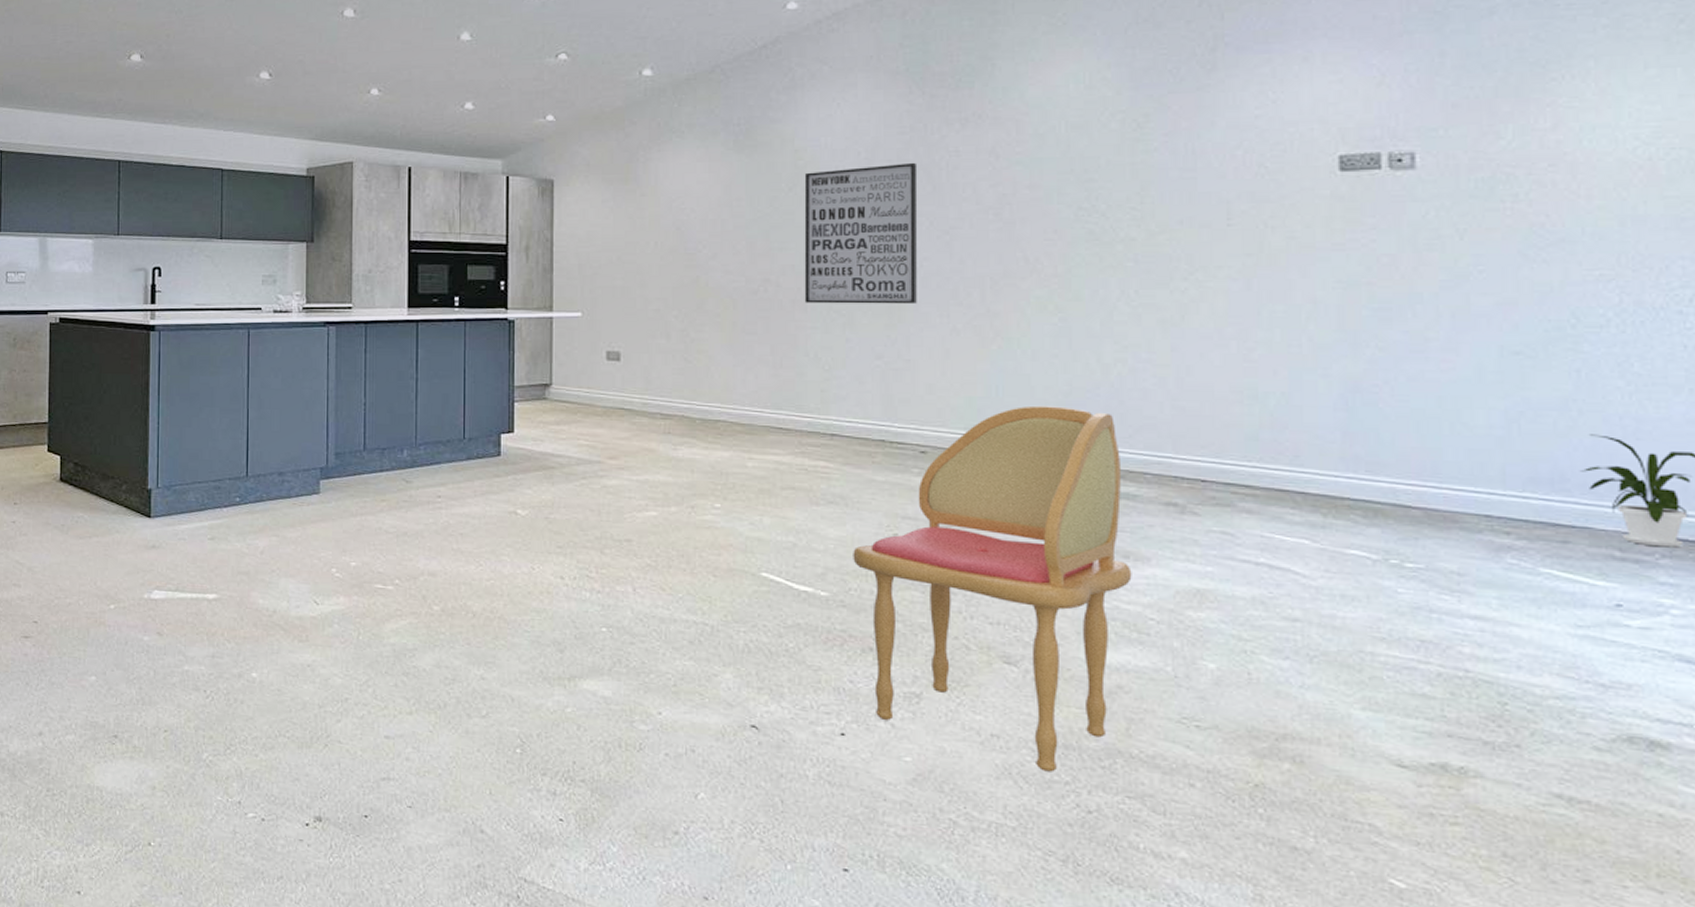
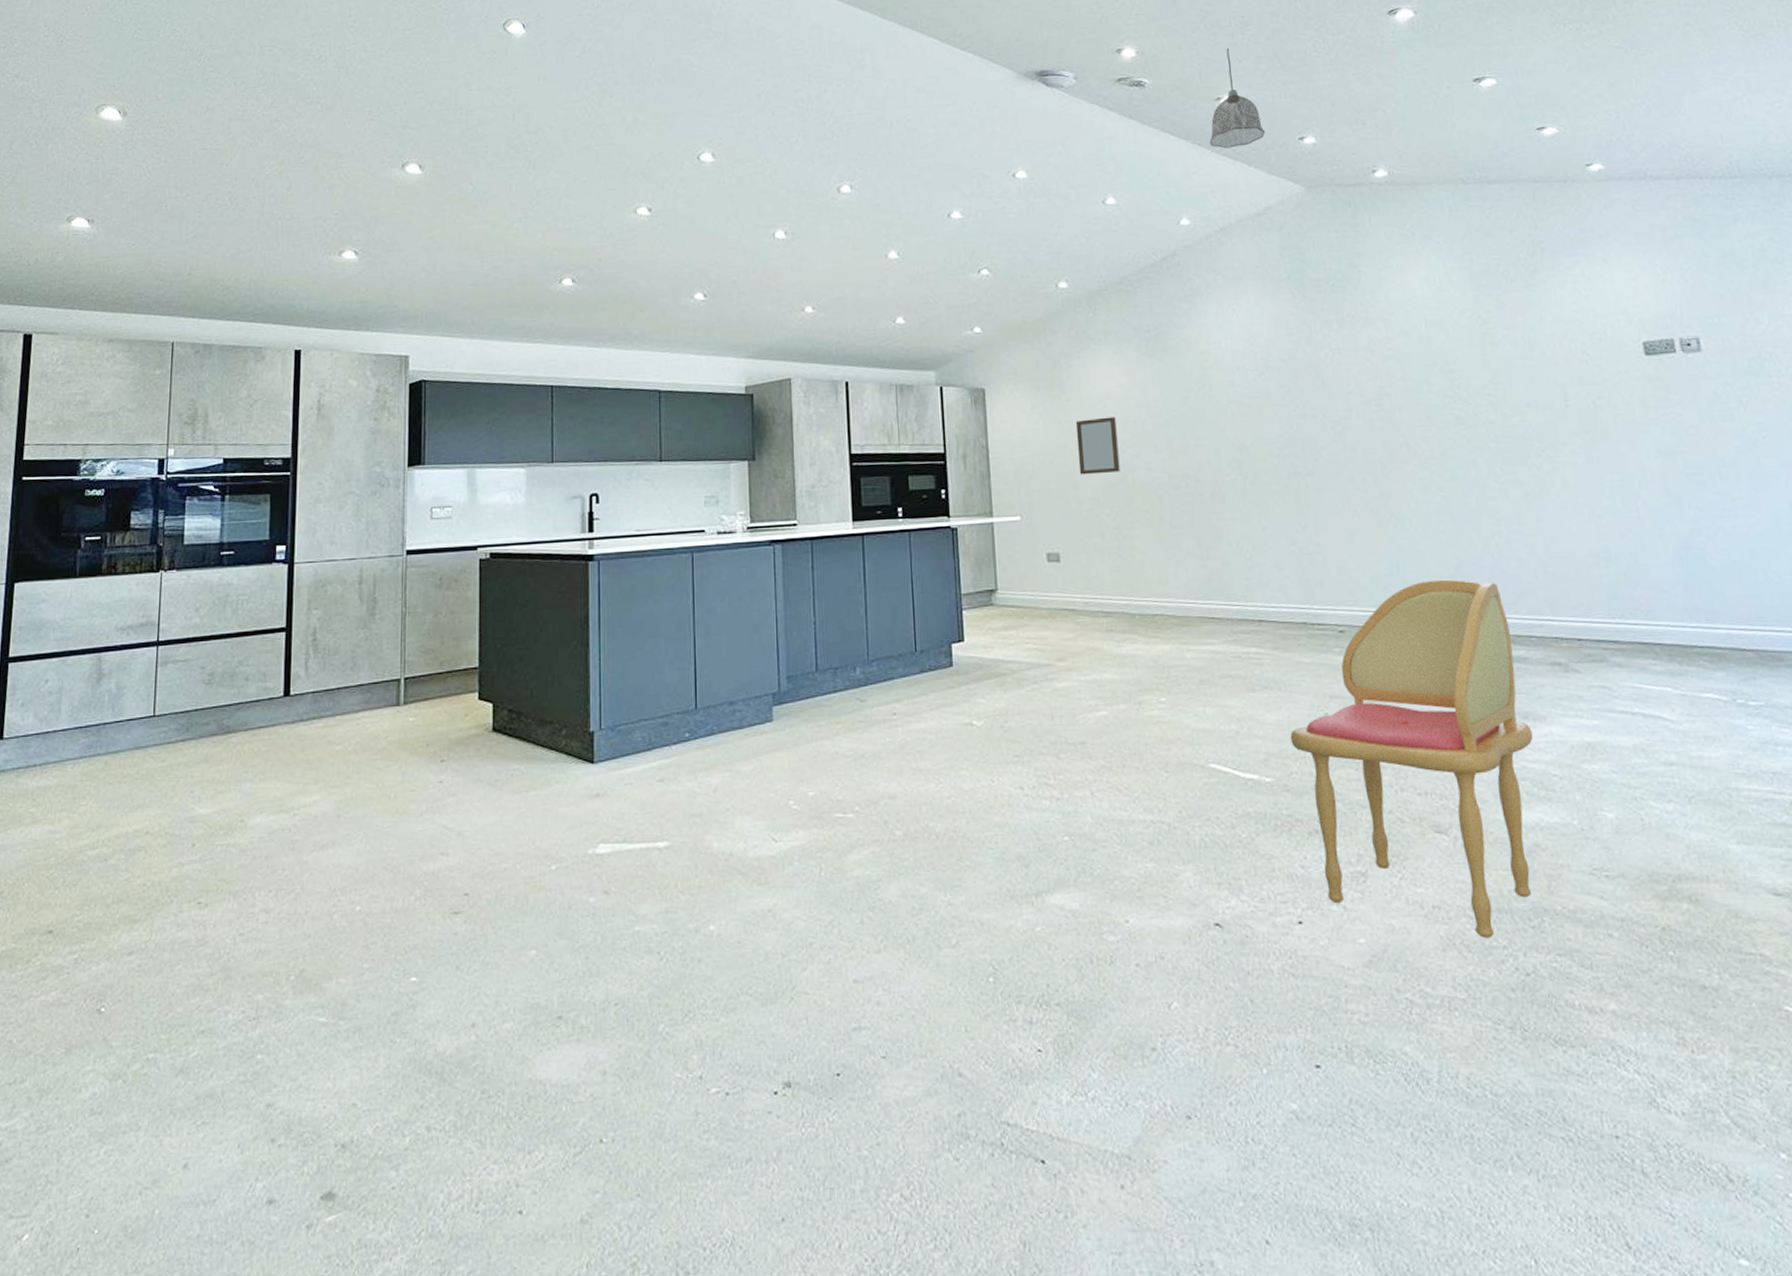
home mirror: none [648,215,693,274] -> present [1075,417,1120,475]
wall art: present [804,162,918,305] -> none [1210,360,1320,496]

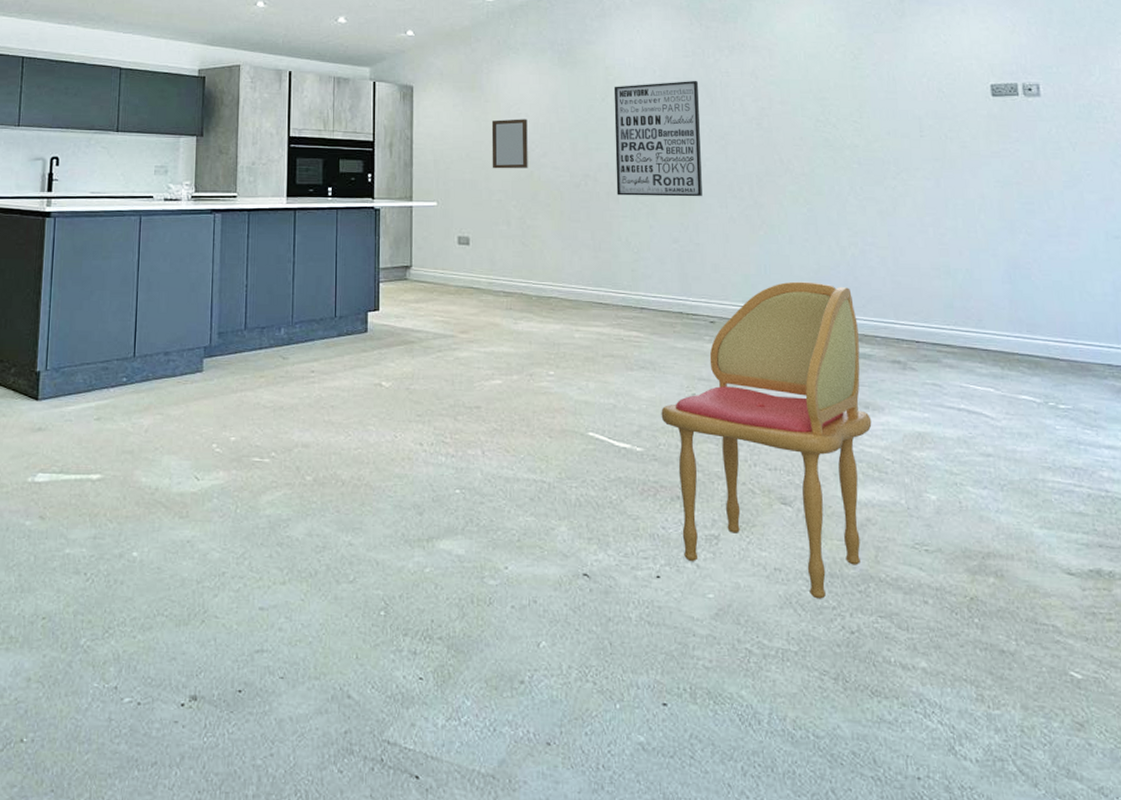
wall art: none [1210,360,1320,496] -> present [613,80,702,197]

